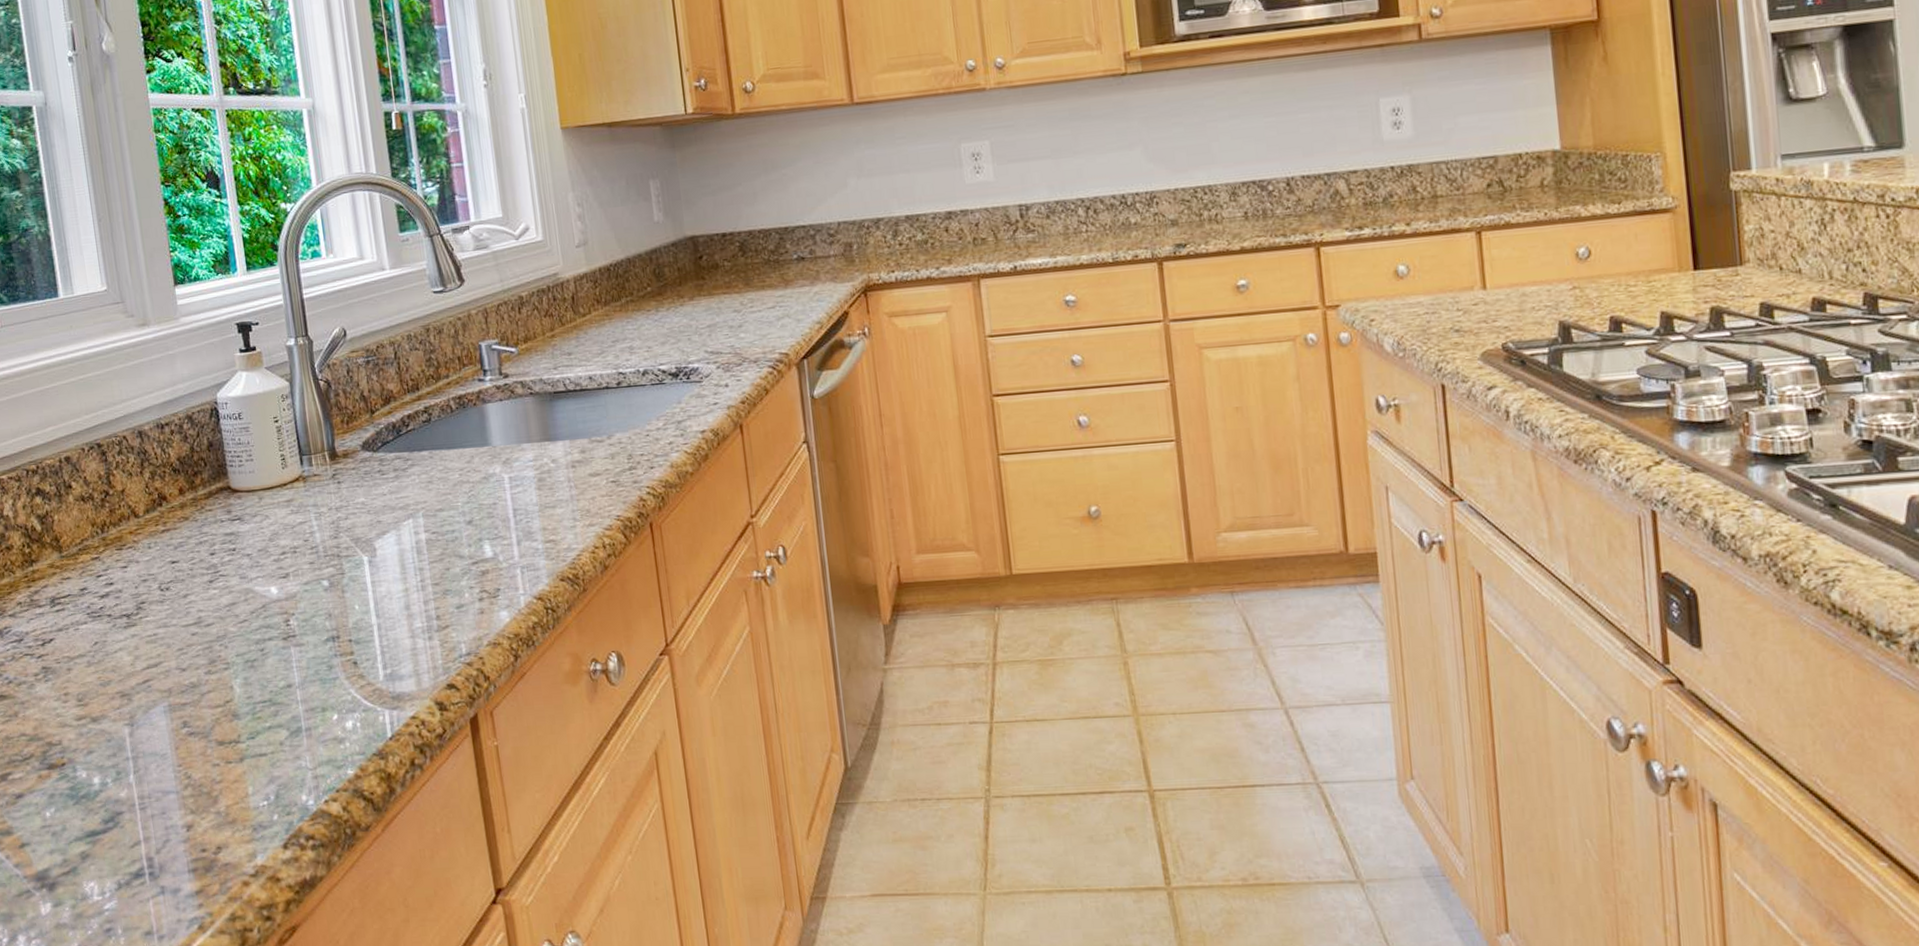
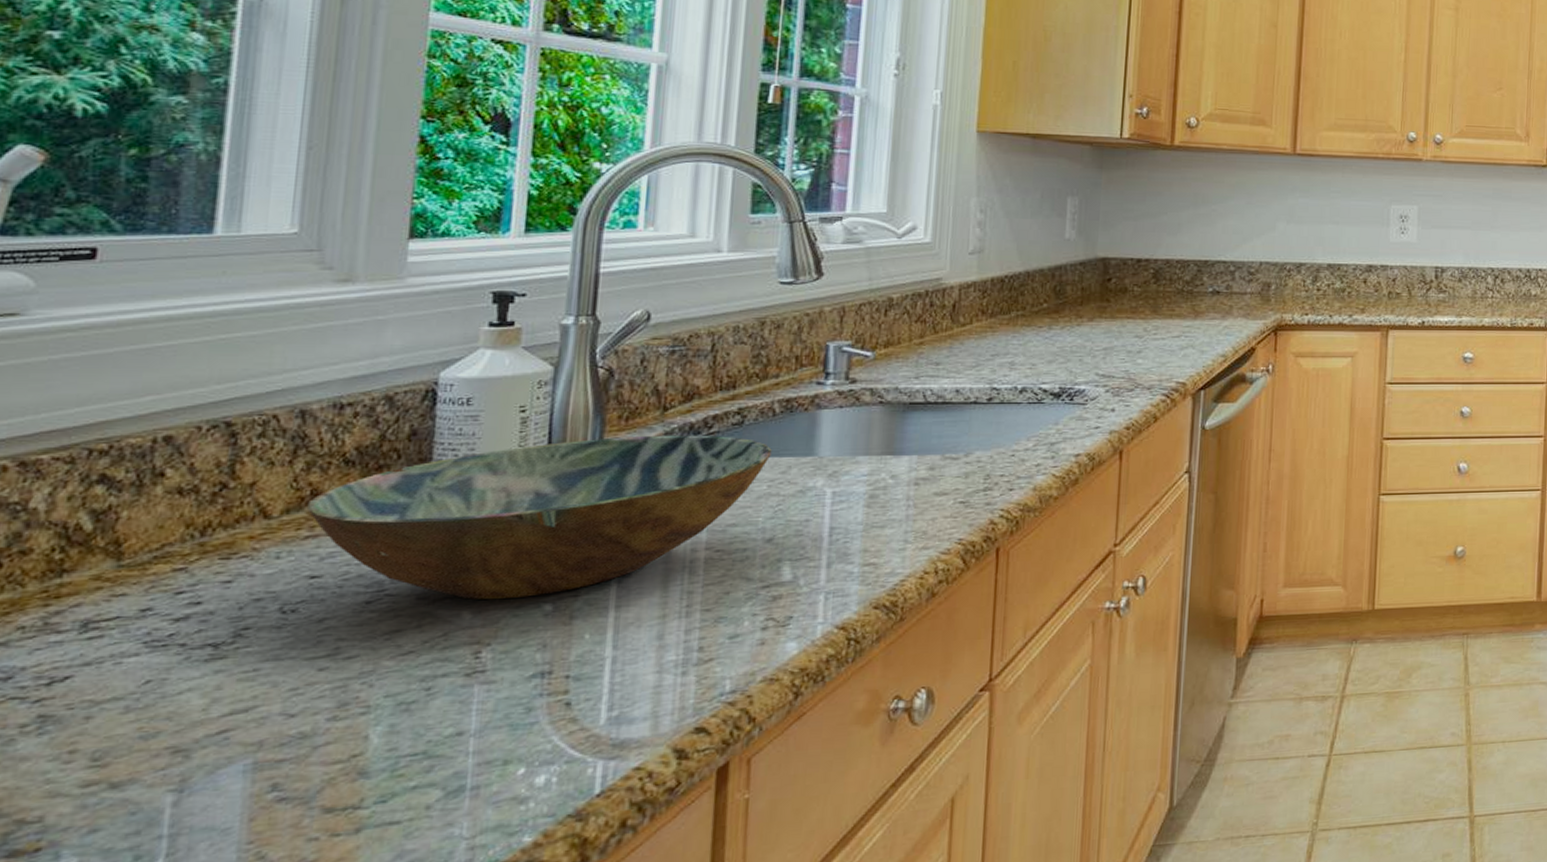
bowl: none [158,432,457,578] -> present [307,435,772,600]

